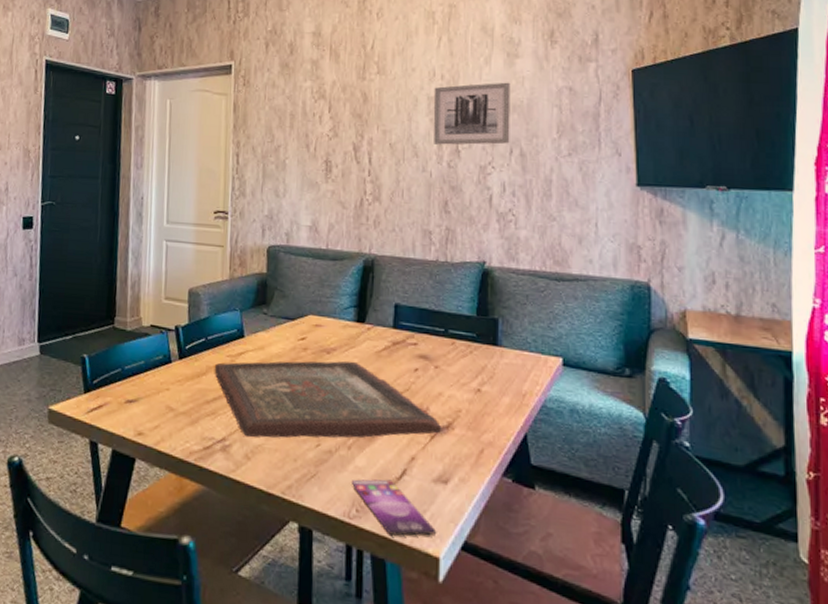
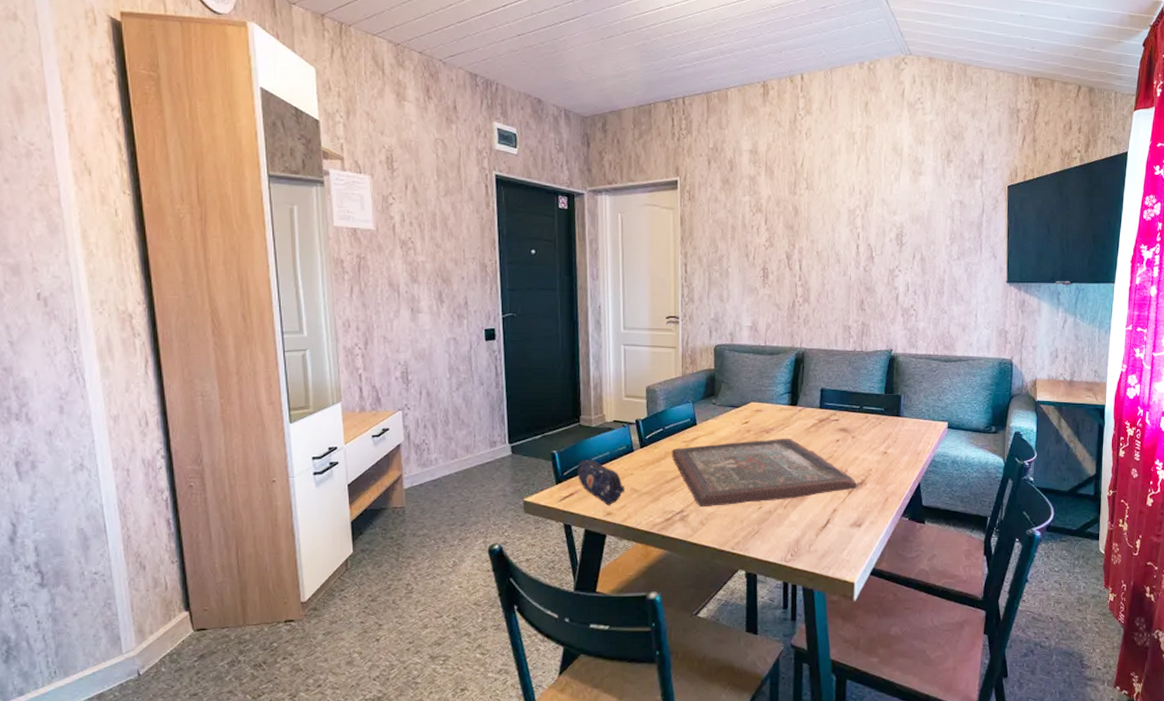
pencil case: none [108,367,160,424] -> present [578,459,626,505]
smartphone: present [352,479,437,536] -> none [788,528,853,570]
wall art: present [433,82,511,145] -> none [853,196,915,252]

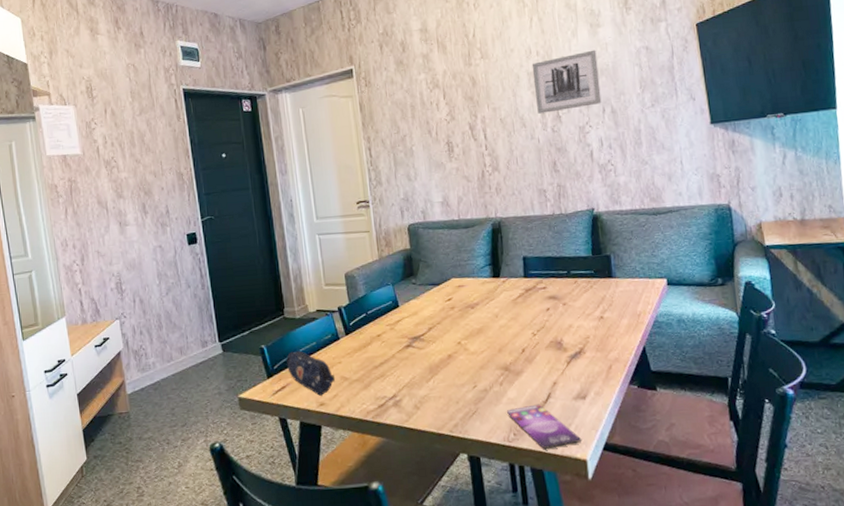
board game: present [671,438,856,506] -> none [377,311,575,390]
smartphone: none [788,528,853,570] -> present [507,404,582,449]
wall art: none [853,196,915,252] -> present [531,50,602,114]

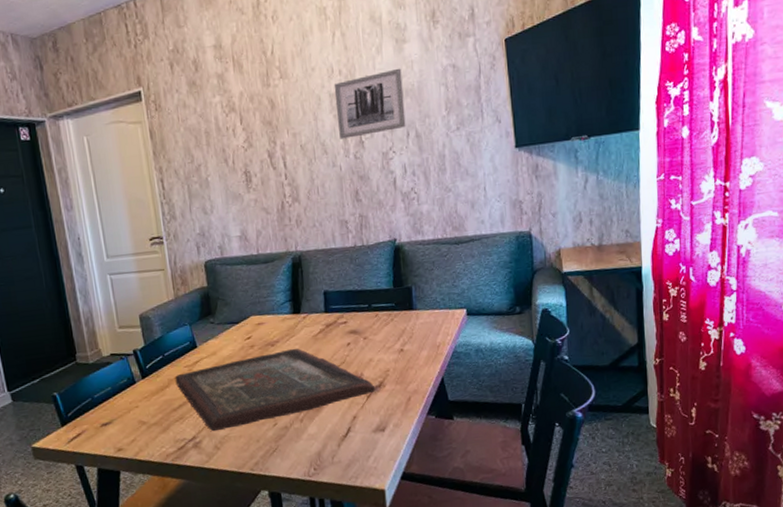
pencil case: present [286,351,336,396] -> none [81,396,133,441]
board game: none [377,311,575,390] -> present [175,348,375,431]
smartphone: present [507,404,582,449] -> none [307,438,381,482]

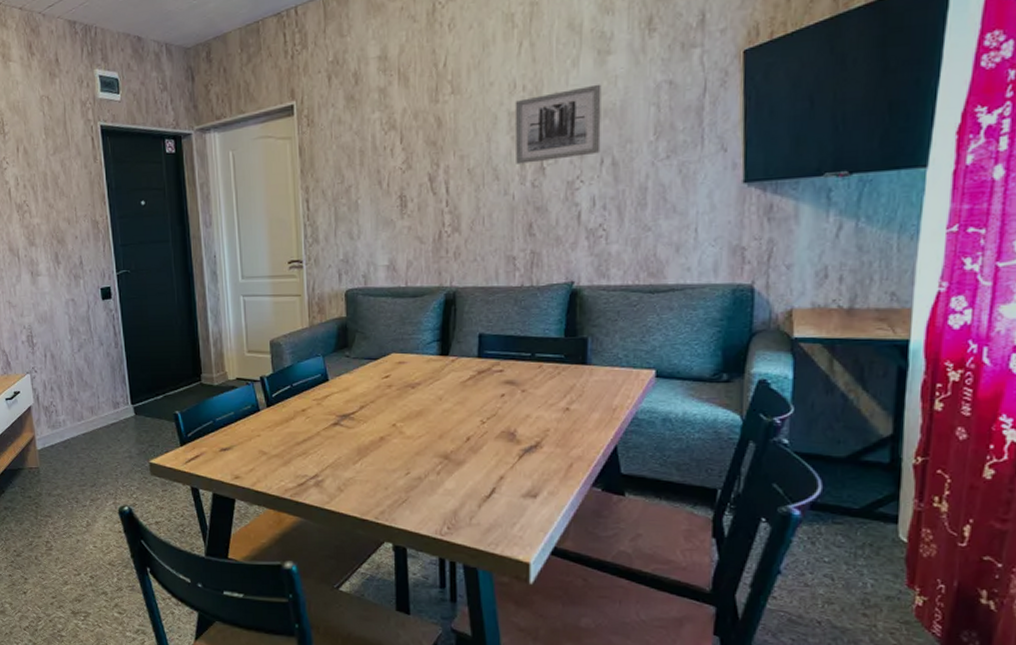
board game: present [175,348,375,431] -> none [301,393,529,471]

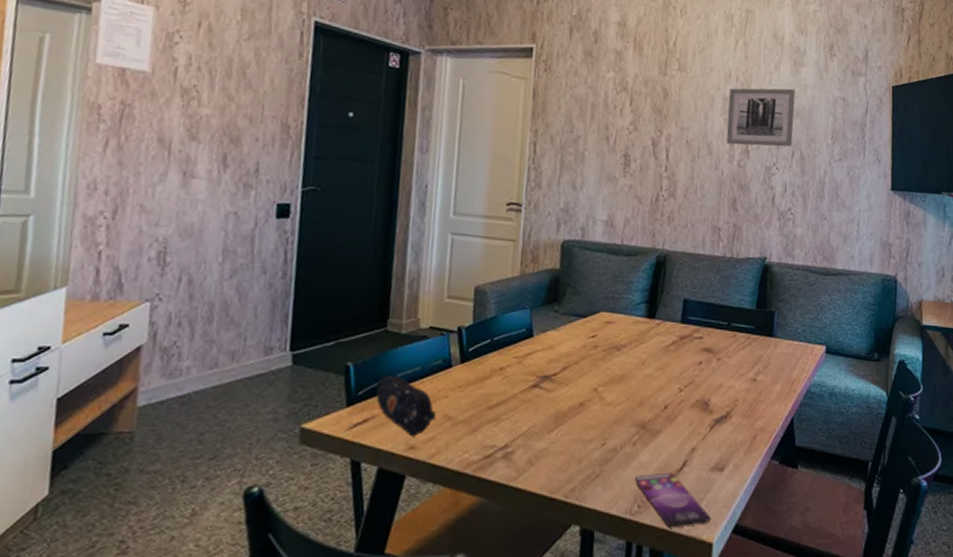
pencil case: none [202,420,253,468] -> present [376,375,437,436]
smartphone: none [442,498,527,547] -> present [635,472,712,527]

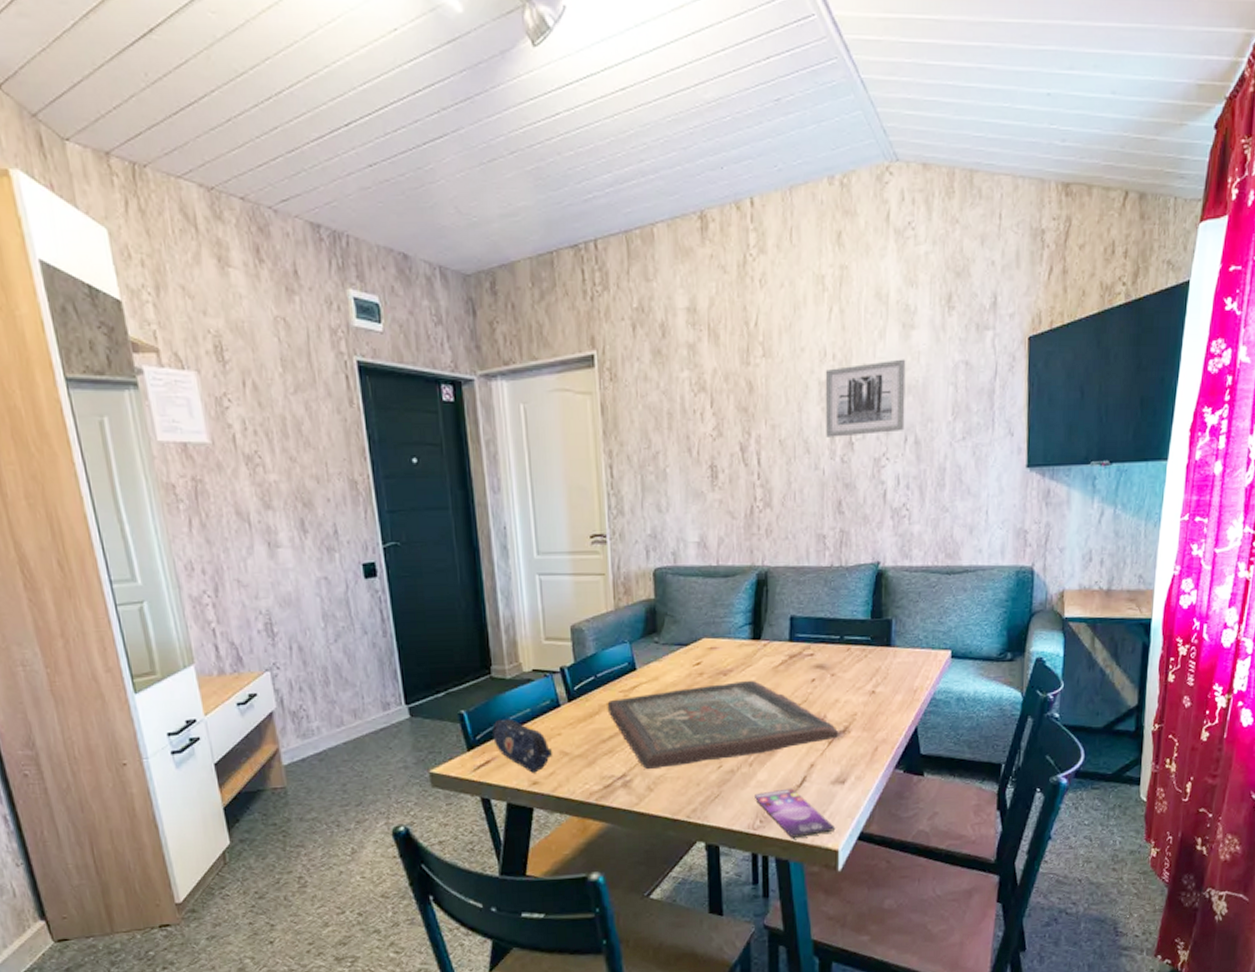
board game: none [499,357,720,441] -> present [607,680,838,769]

